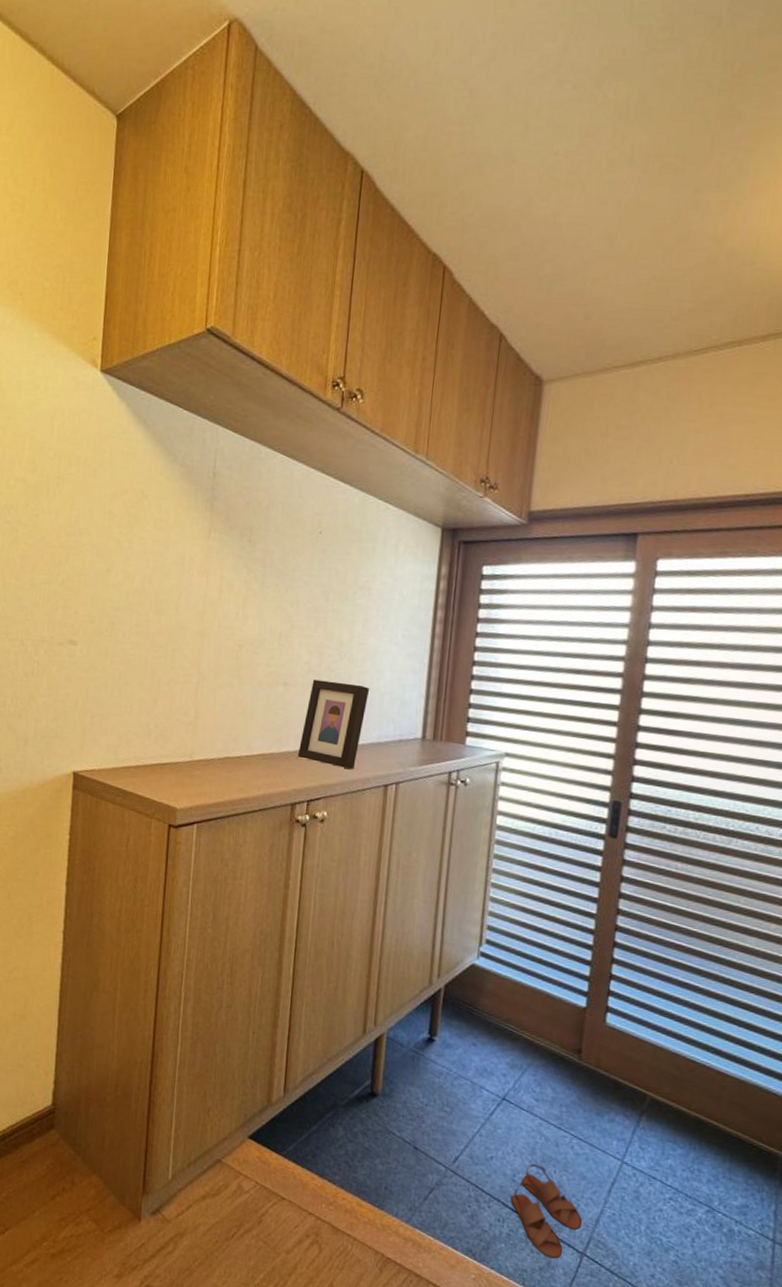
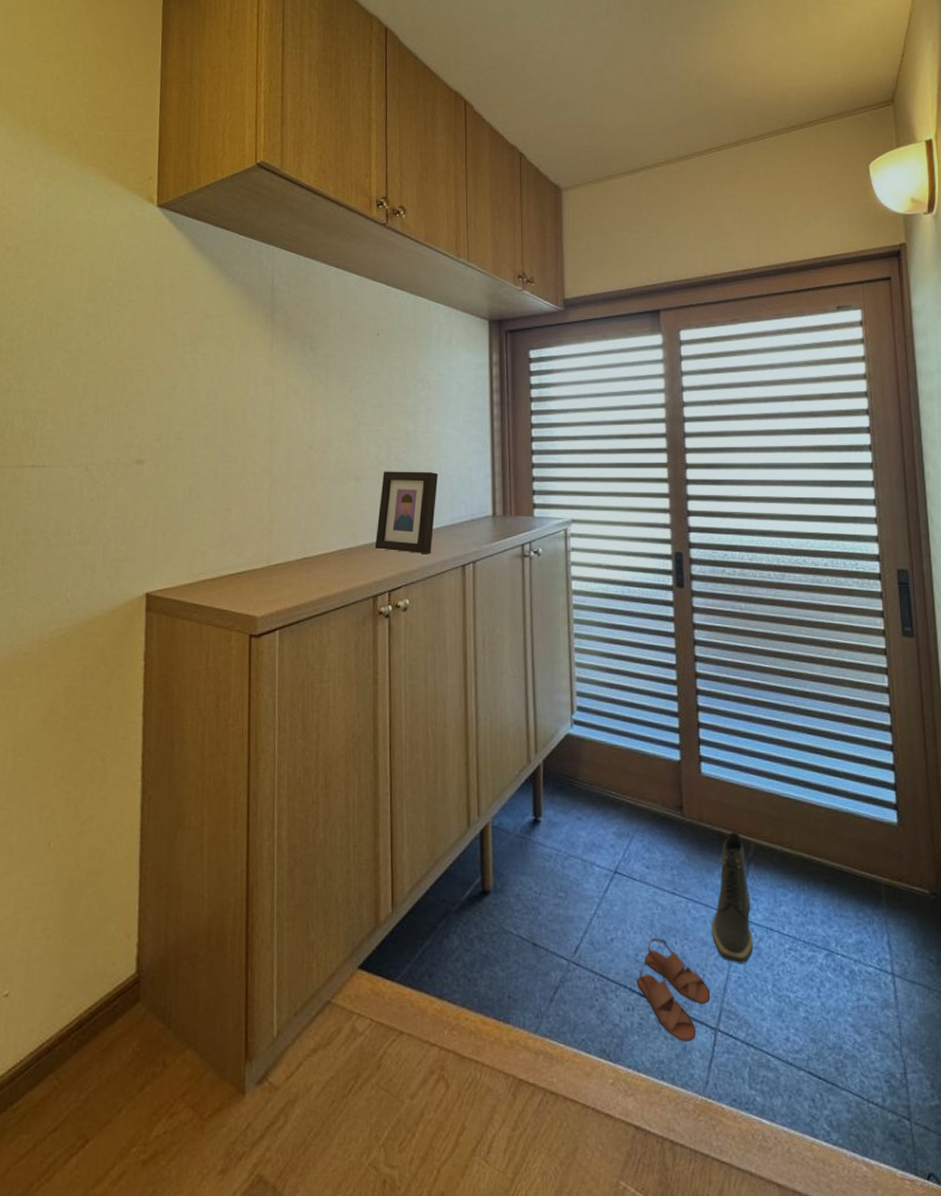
boot: none [592,1082,639,1202] -> present [711,832,753,963]

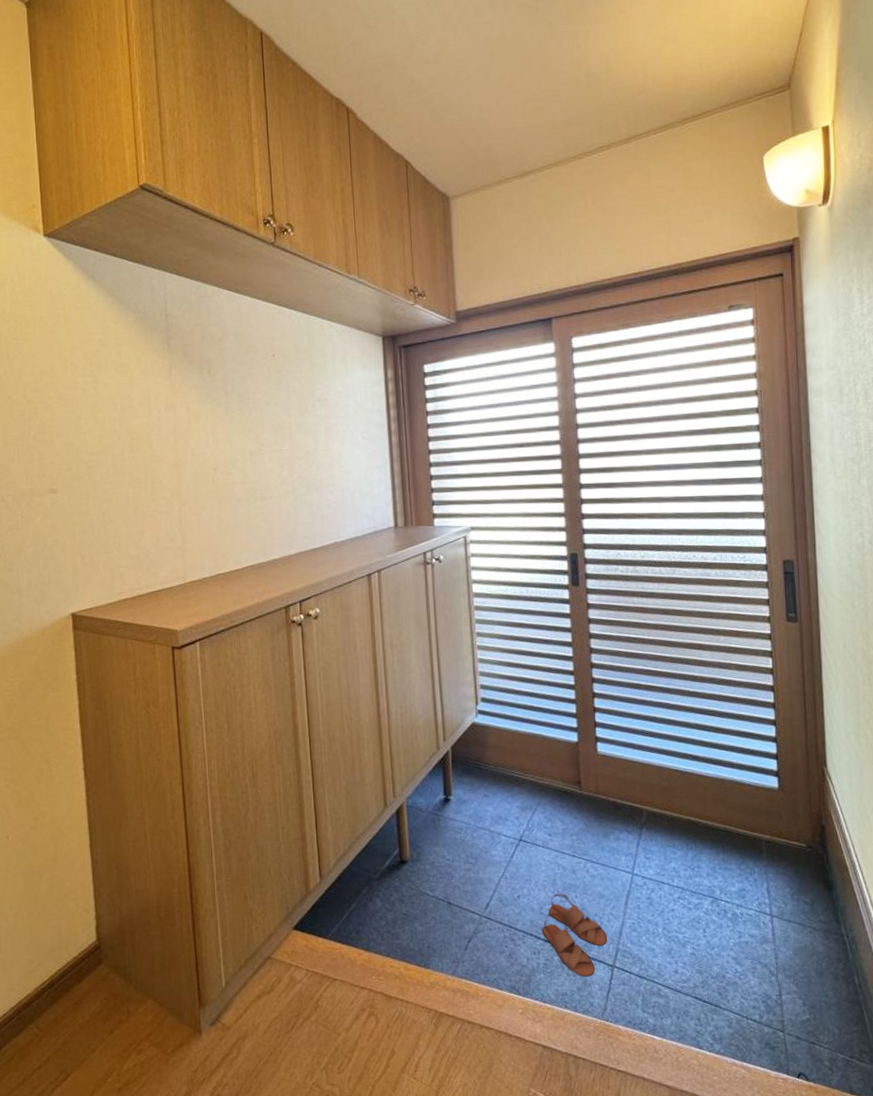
picture frame: present [374,471,439,553] -> none [283,487,341,566]
boot: present [711,832,753,963] -> none [608,801,646,911]

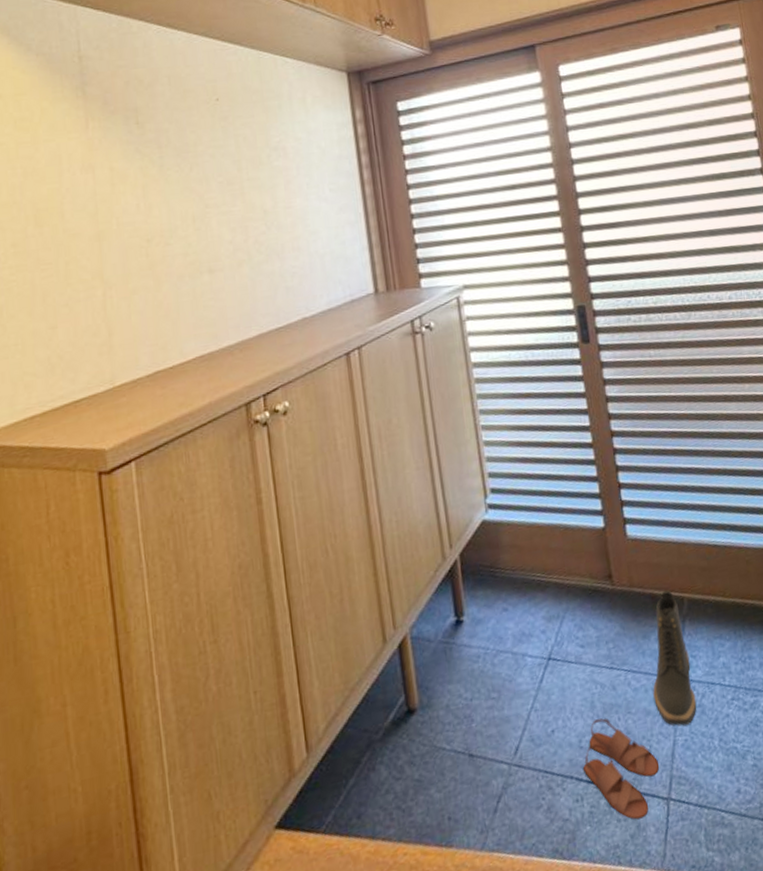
boot: none [608,801,646,911] -> present [653,590,697,725]

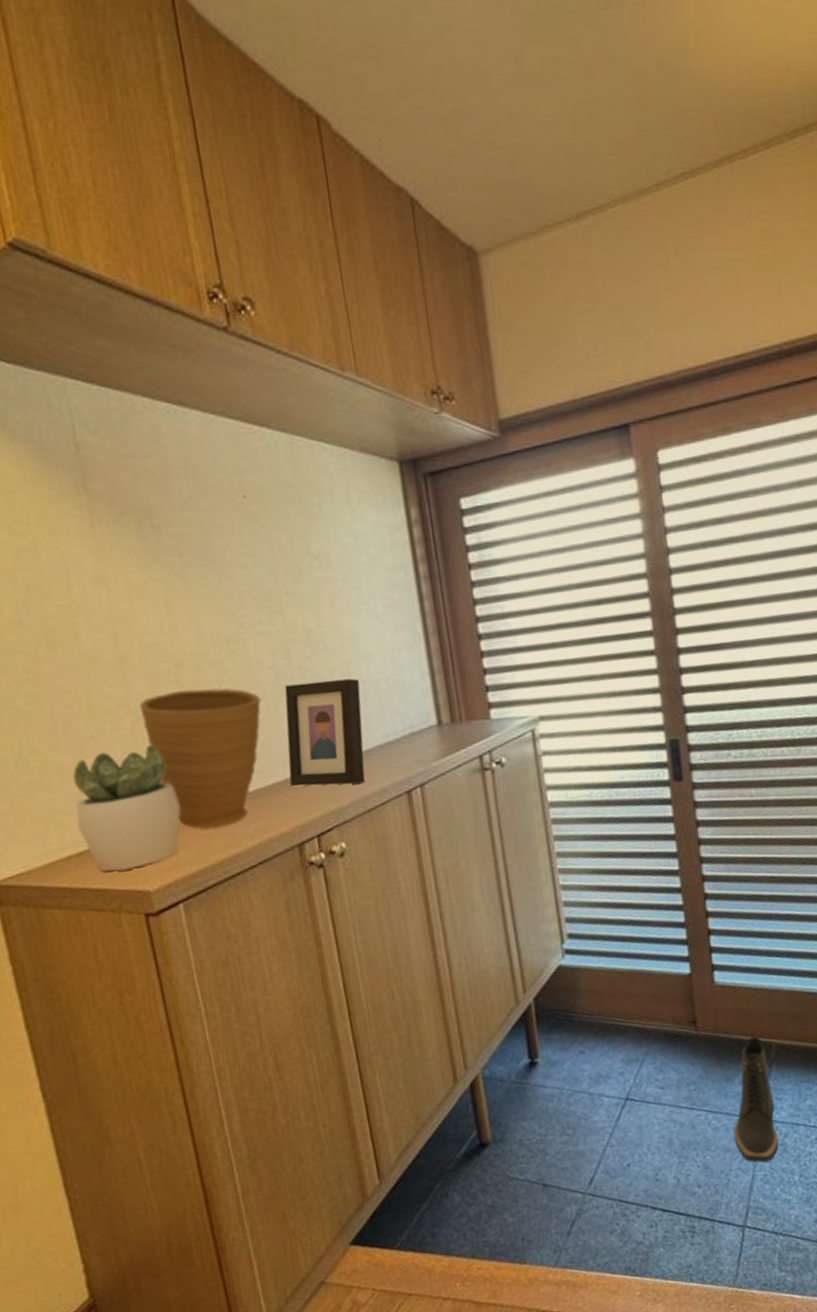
succulent plant: none [44,312,141,431] -> present [72,745,181,872]
vase: none [111,260,220,390] -> present [139,688,262,830]
picture frame: none [240,252,309,350] -> present [284,678,365,787]
sandal: present [583,718,660,821] -> none [659,1154,737,1244]

